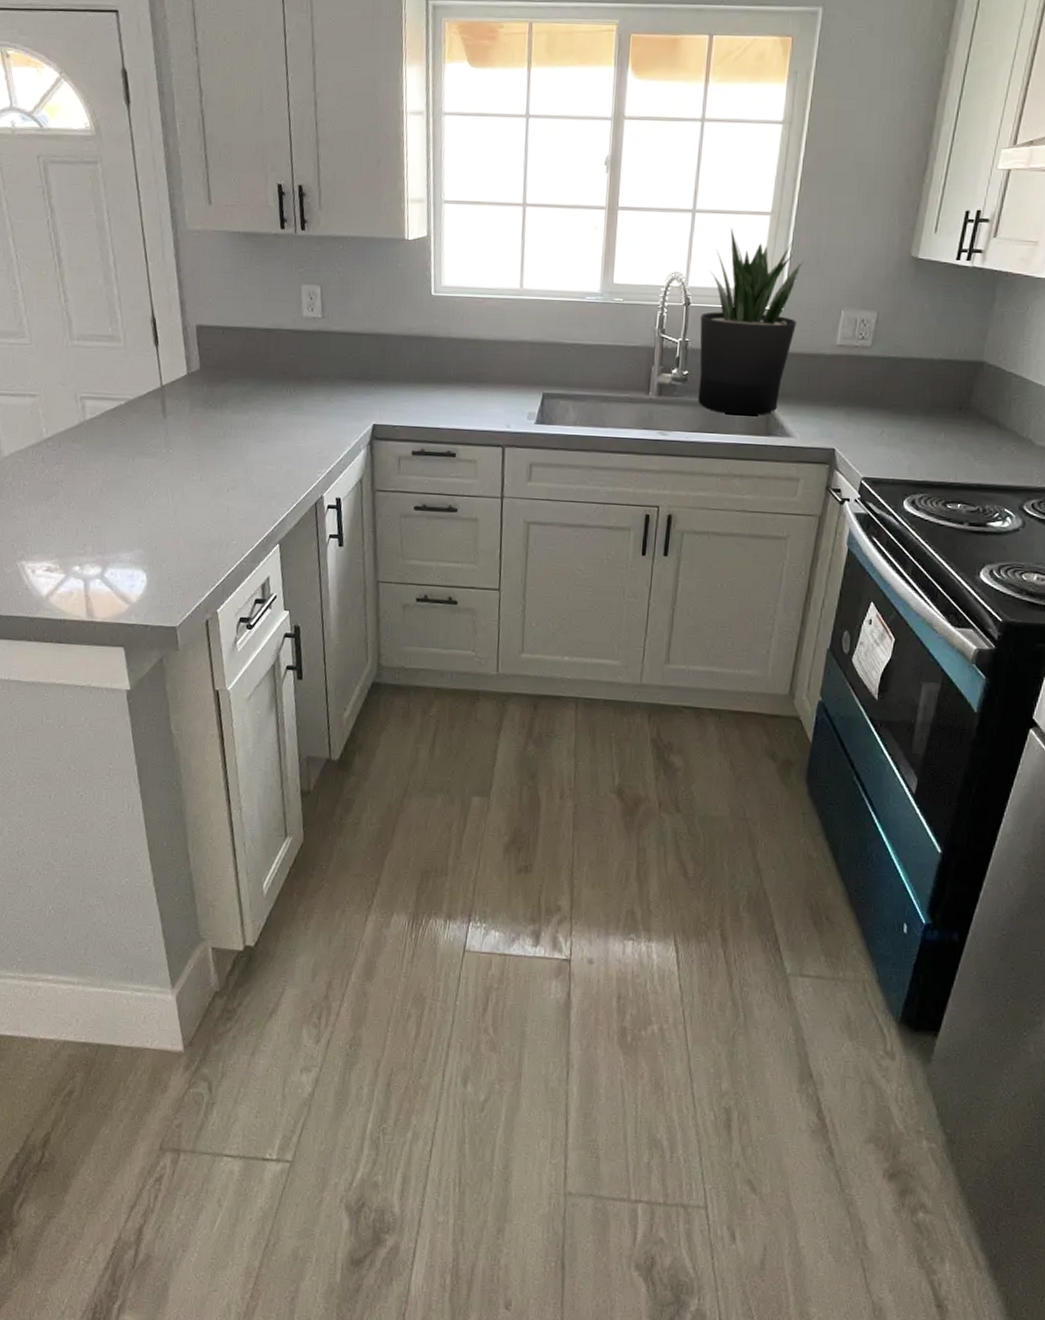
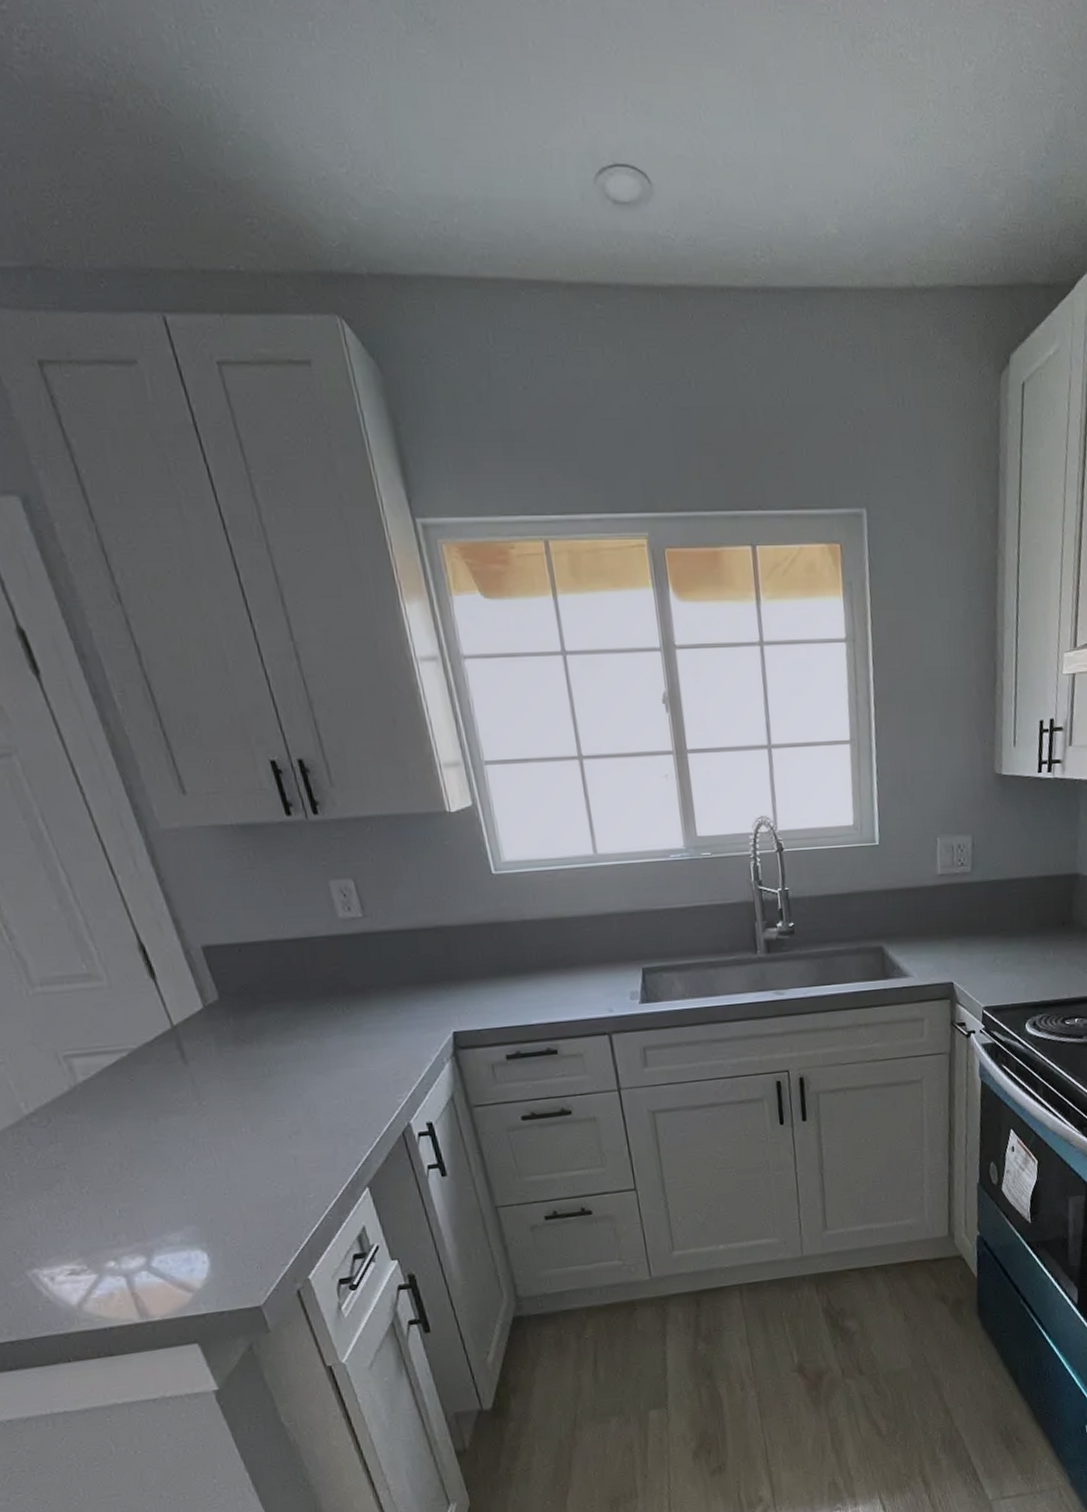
planter: present [698,228,806,416] -> none [796,762,895,963]

